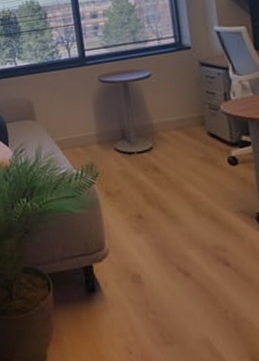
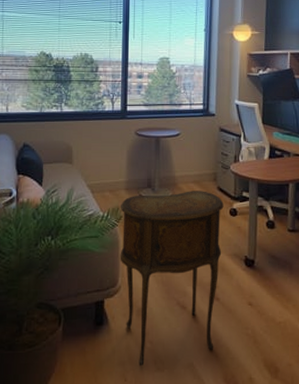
side table: none [95,138,233,339] -> present [120,191,224,367]

